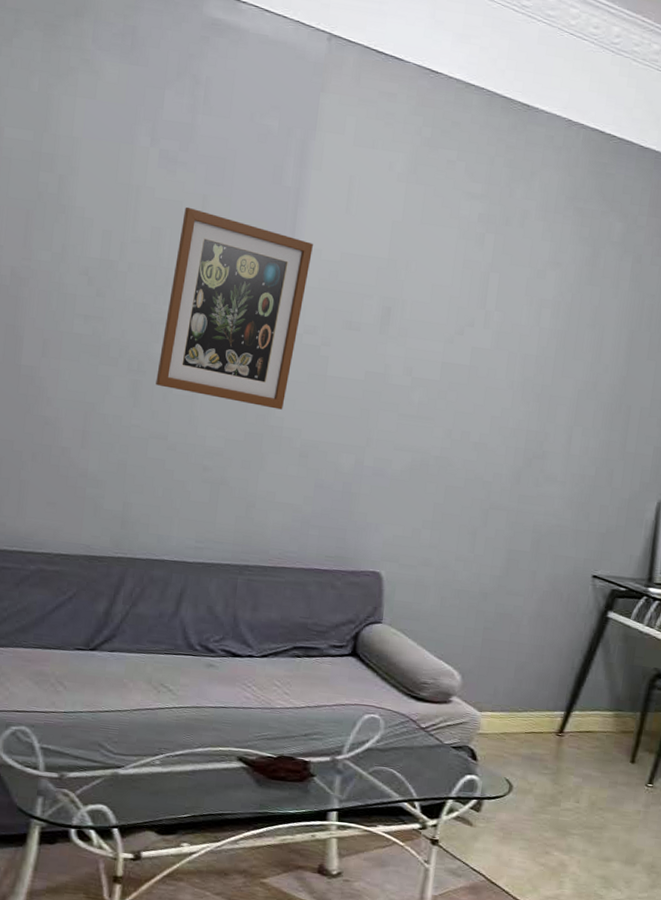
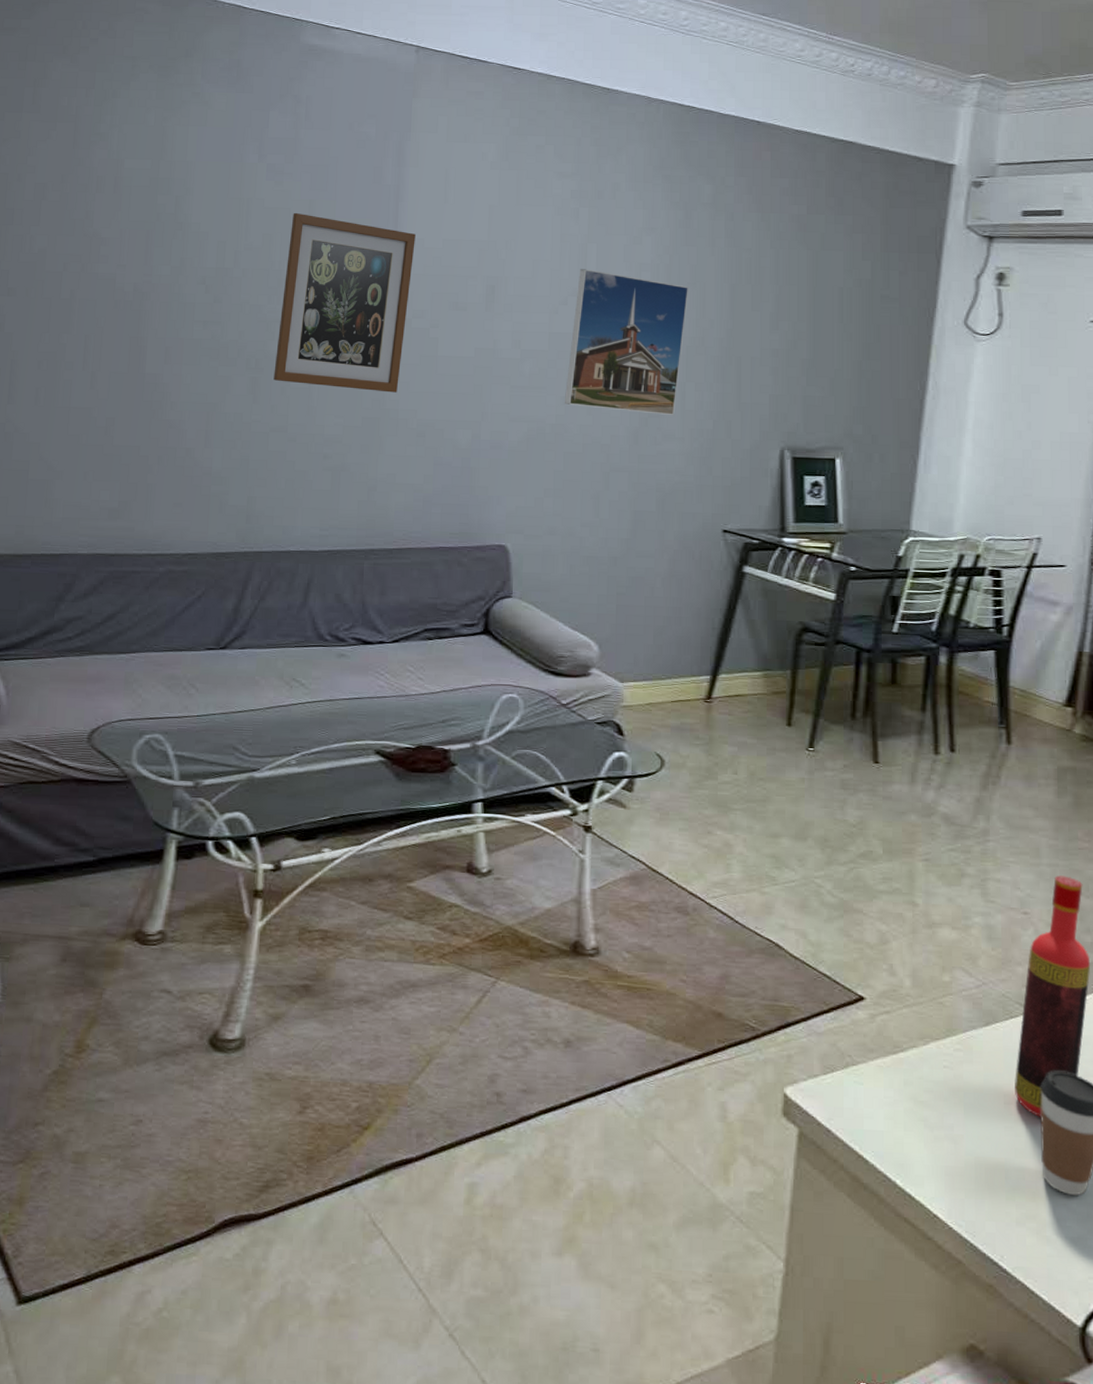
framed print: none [450,298,588,459] -> present [564,269,689,416]

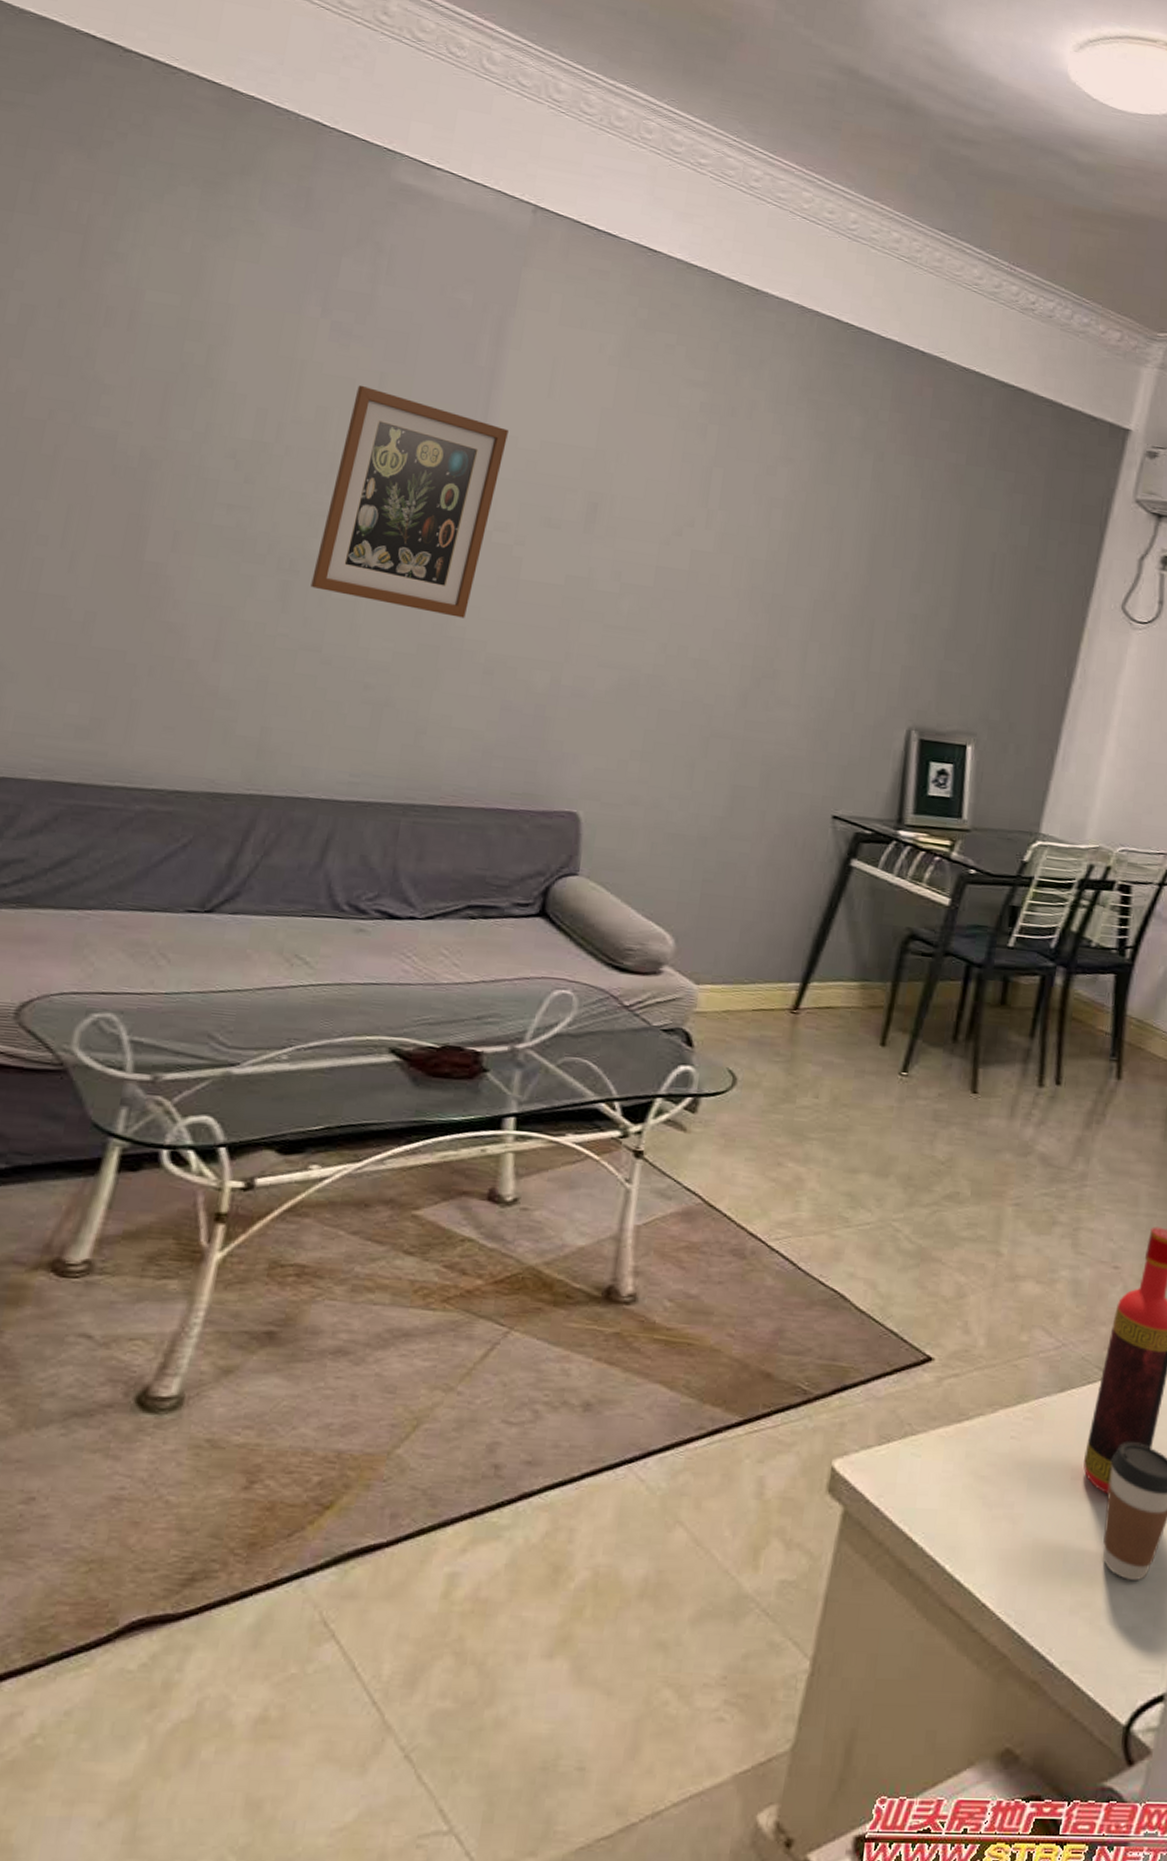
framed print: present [564,269,689,416] -> none [665,496,825,679]

